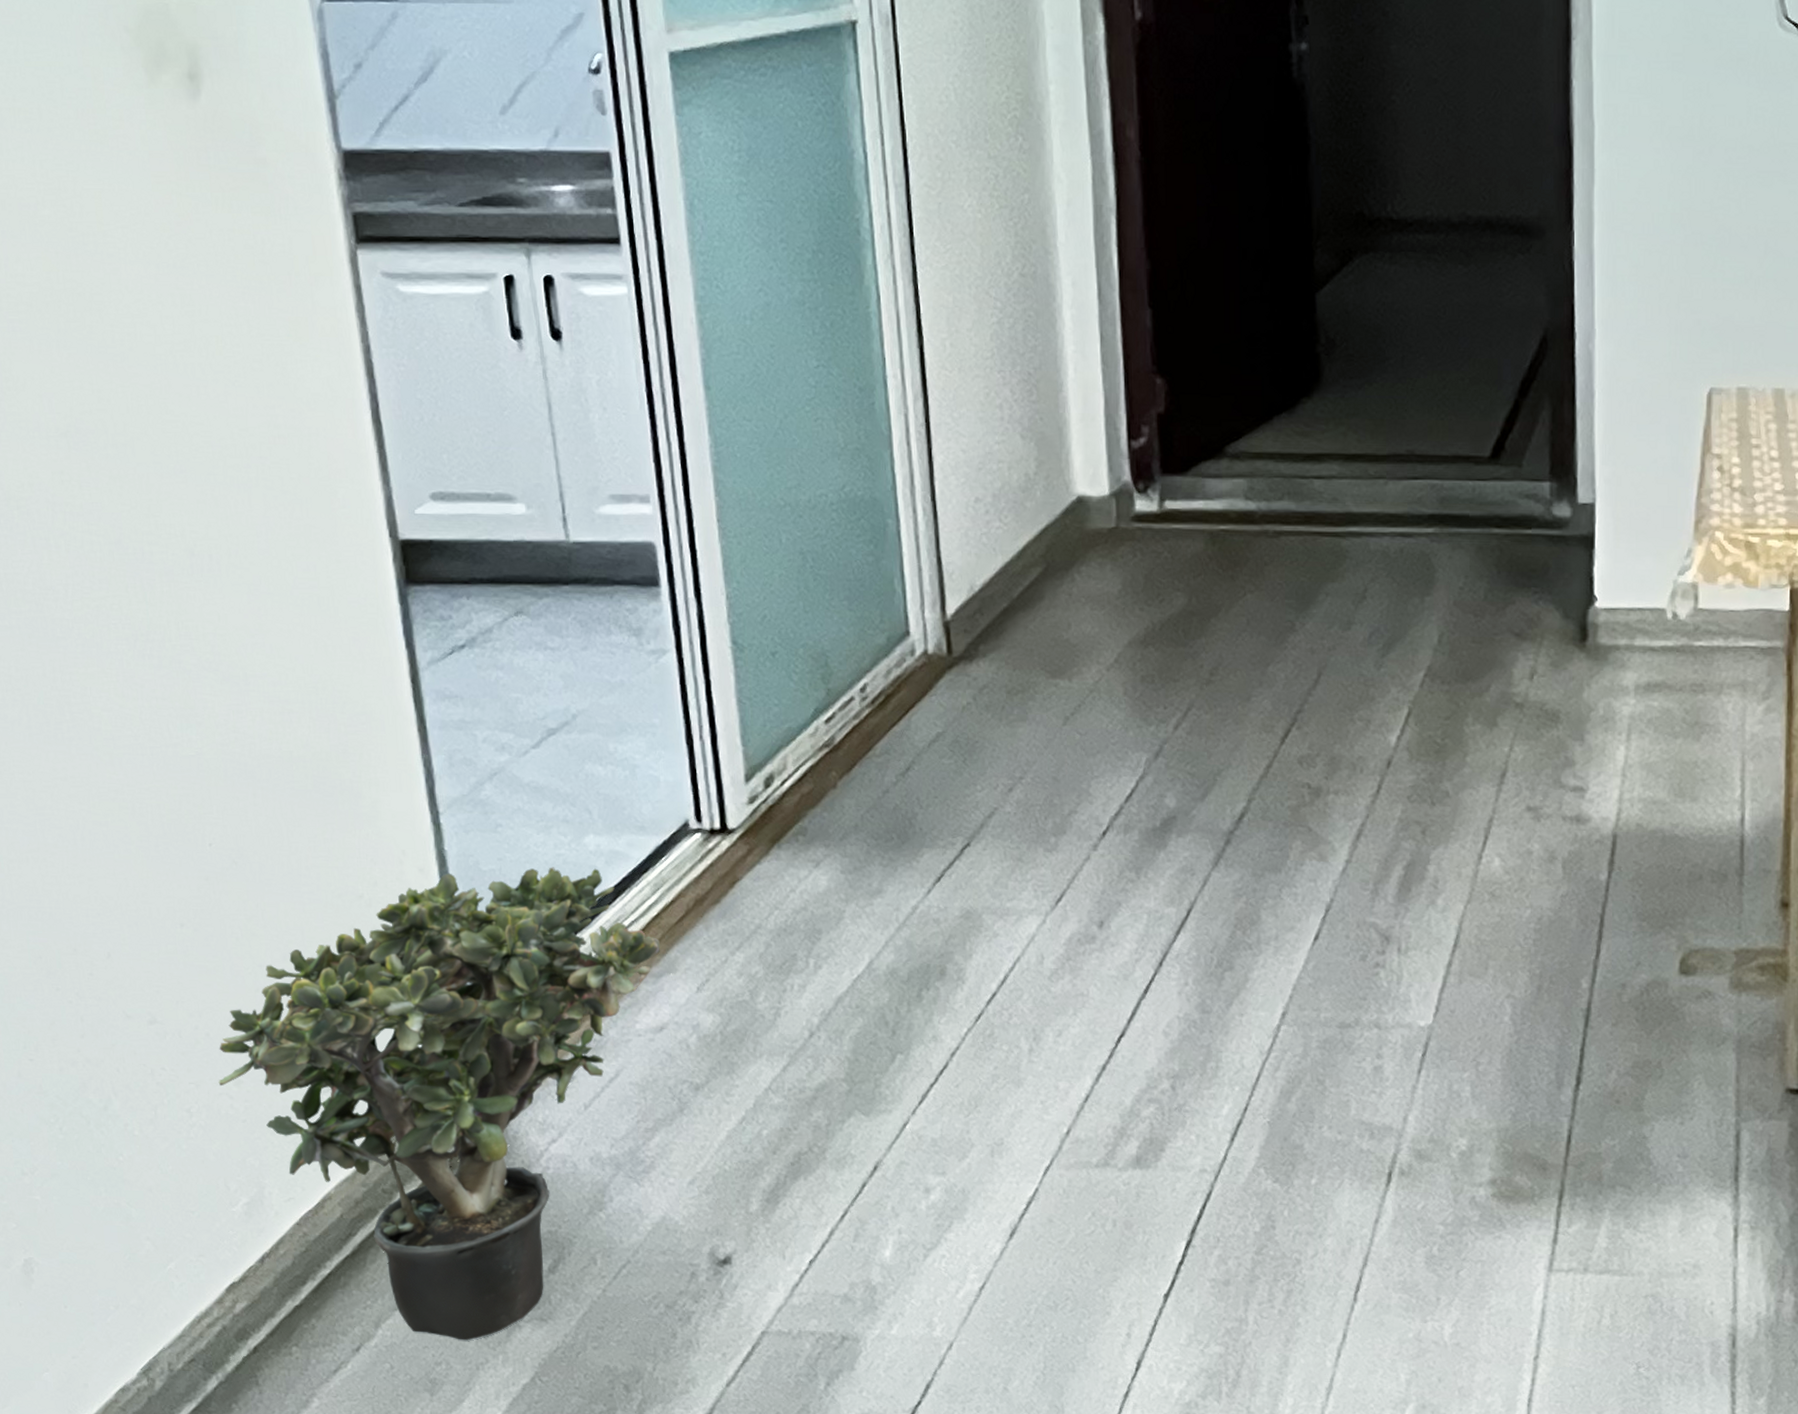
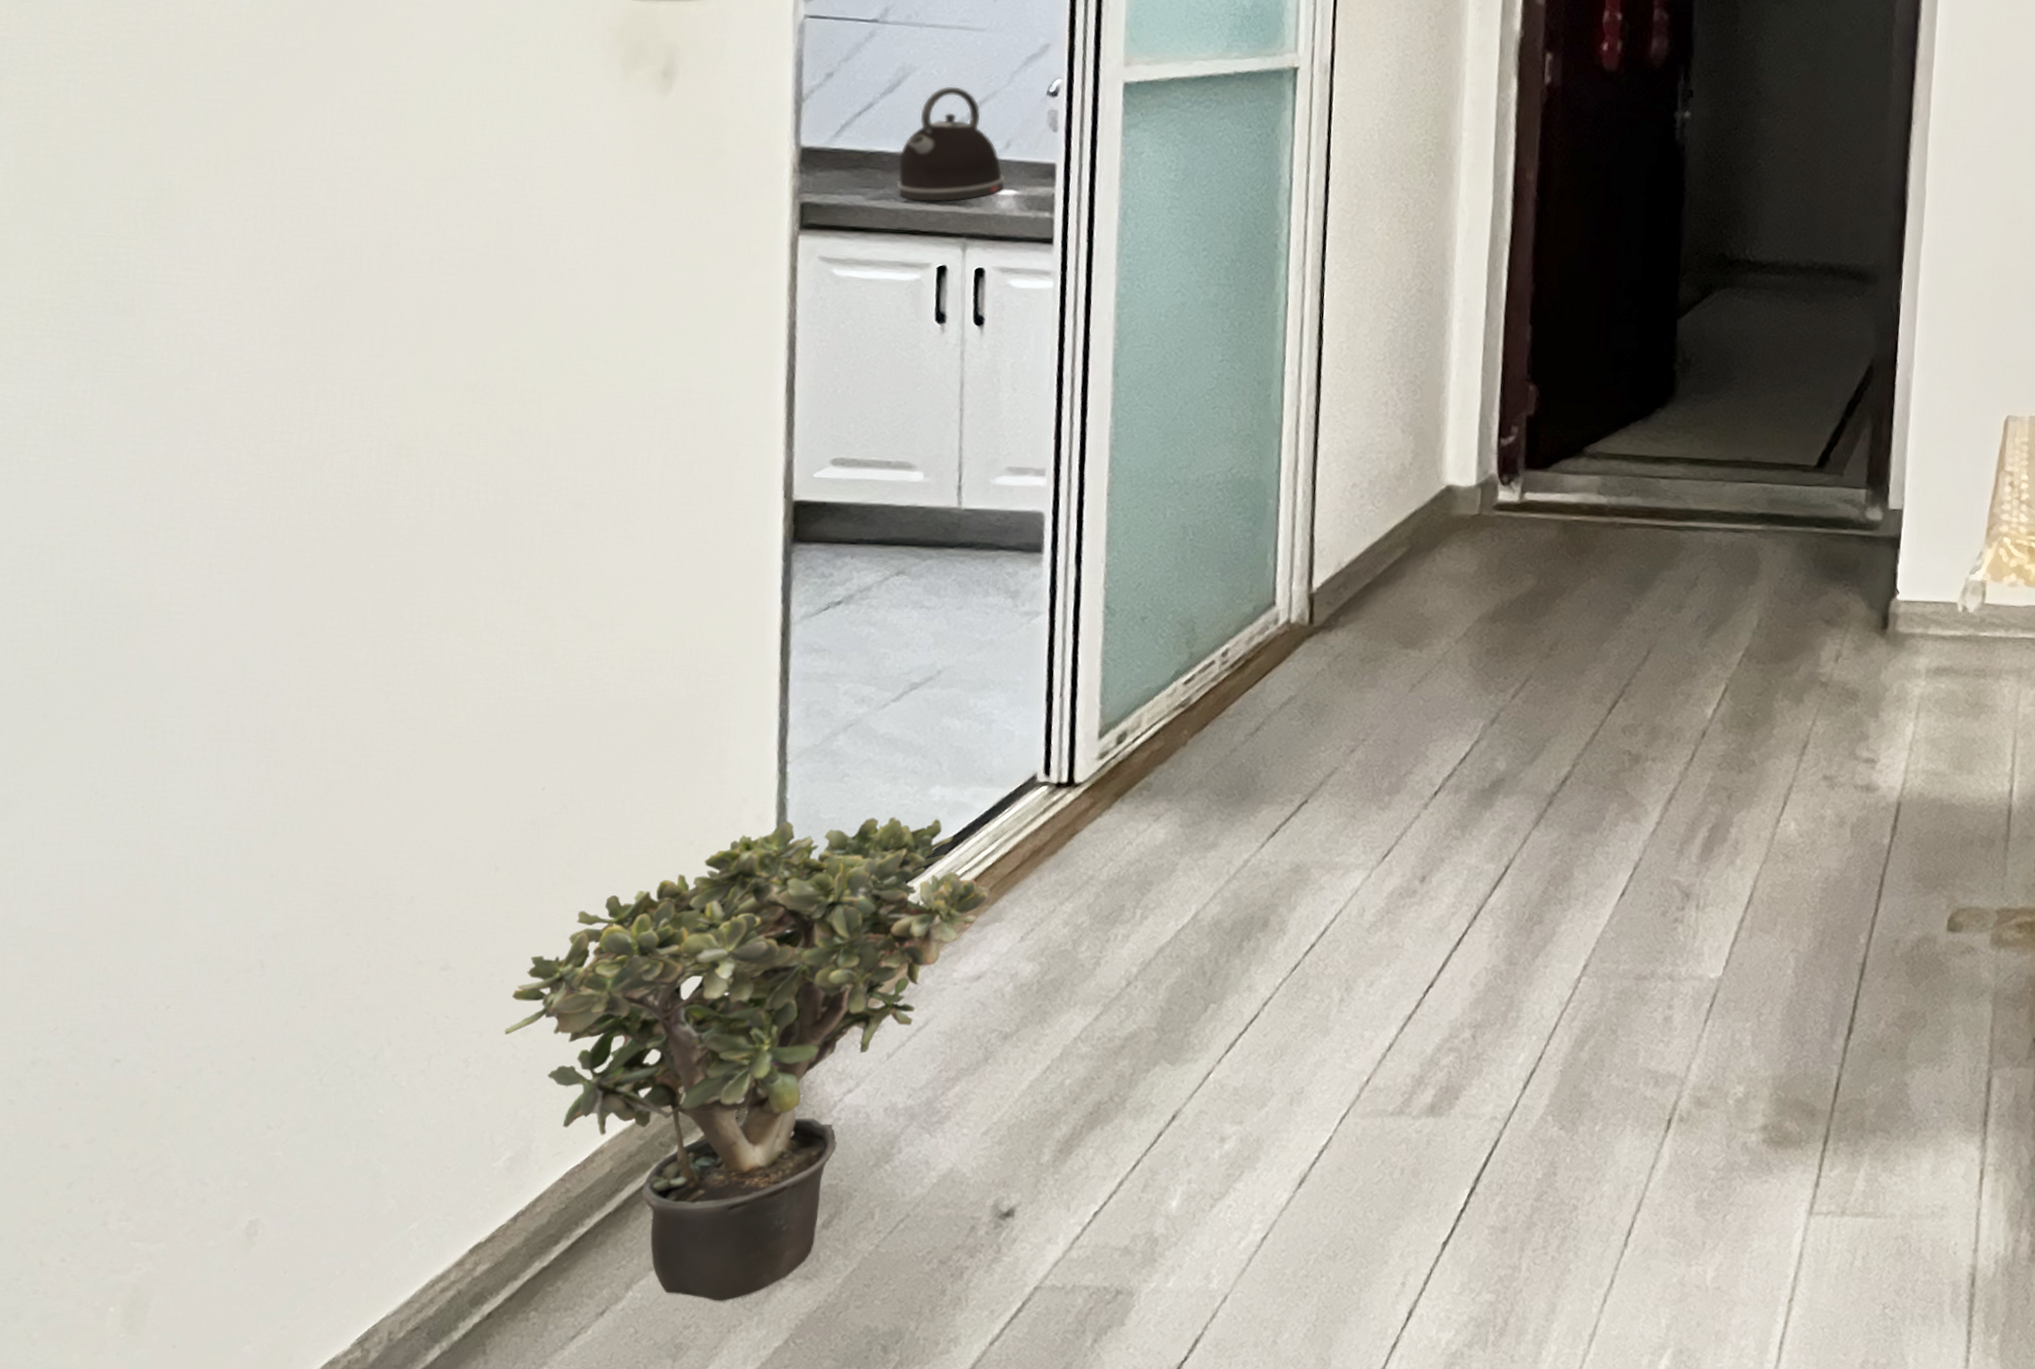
kettle: none [445,70,560,204] -> present [896,86,1005,202]

